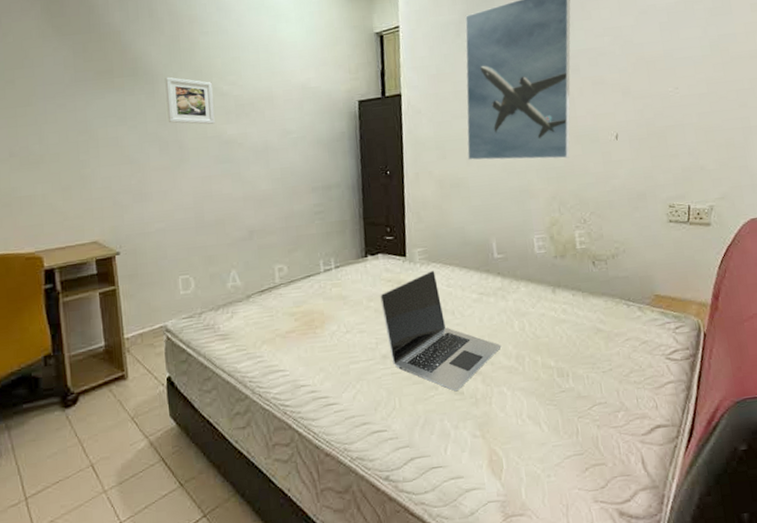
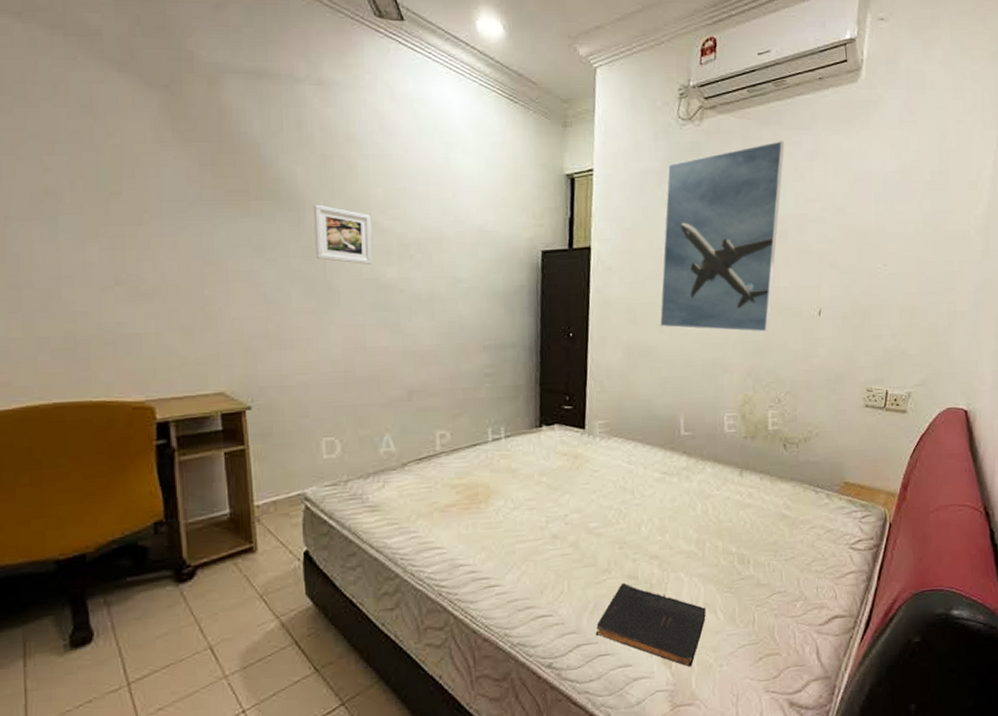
laptop: present [380,270,502,392] -> none [554,445,682,576]
book: none [427,398,531,478] -> present [595,582,706,667]

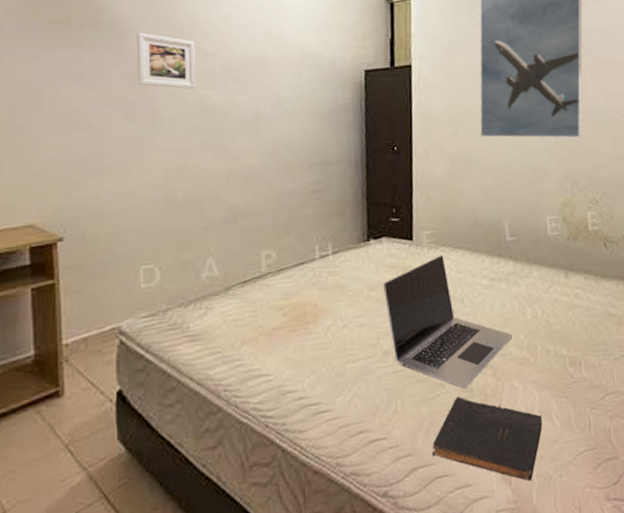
laptop: none [554,445,682,576] -> present [383,254,513,389]

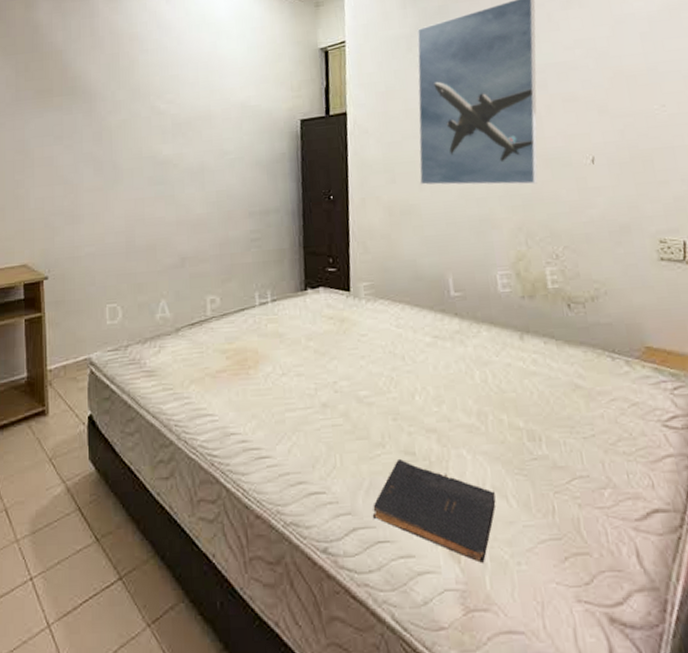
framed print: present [136,32,197,89] -> none [103,95,151,144]
laptop: present [383,254,513,389] -> none [320,307,460,451]

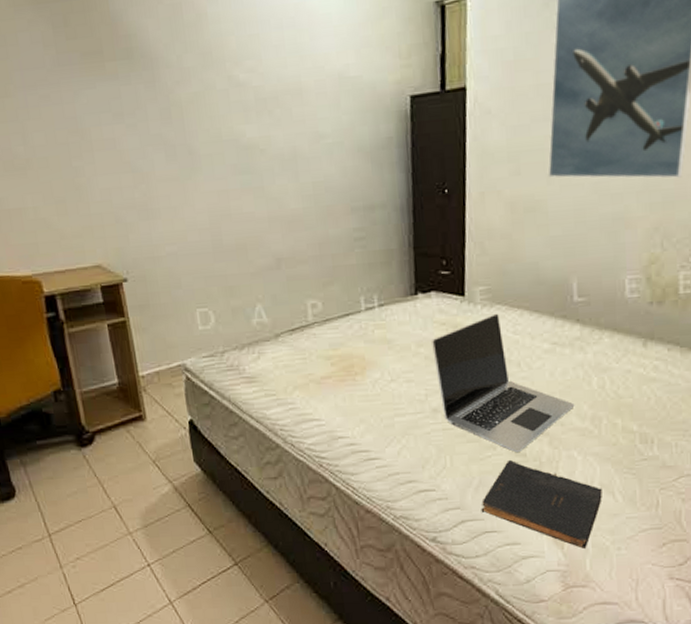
laptop: none [320,307,460,451] -> present [432,313,575,453]

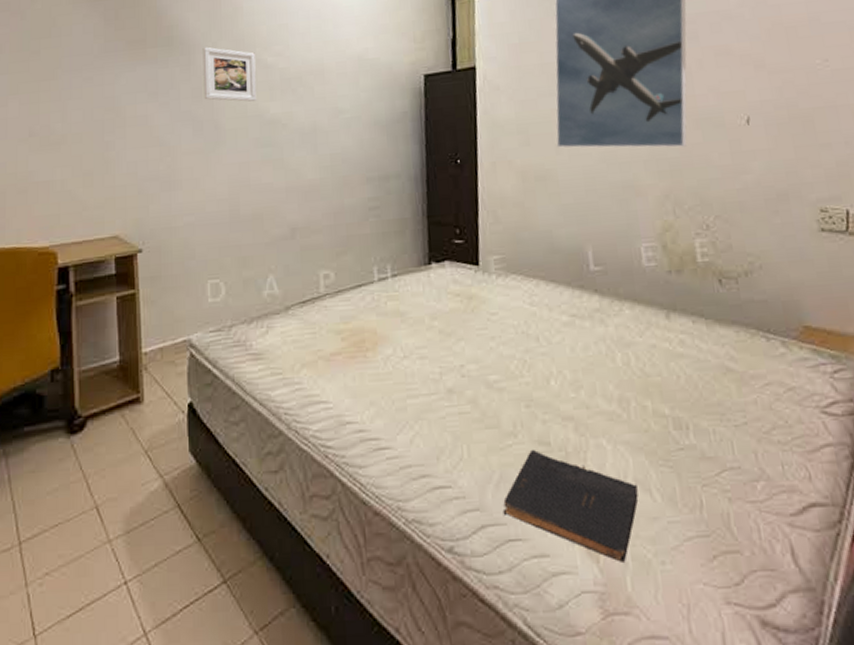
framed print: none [166,60,231,124] -> present [202,46,257,102]
laptop: present [432,313,575,453] -> none [446,283,600,441]

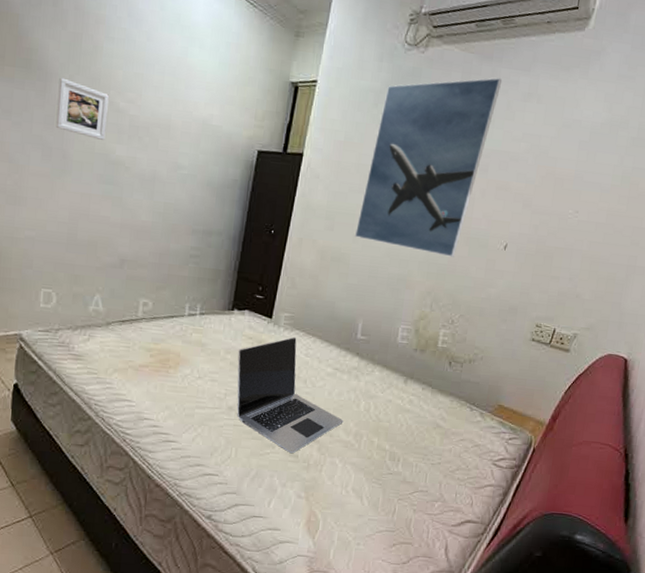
laptop: none [446,283,600,441] -> present [237,336,344,454]
book: present [503,449,639,562] -> none [253,458,353,540]

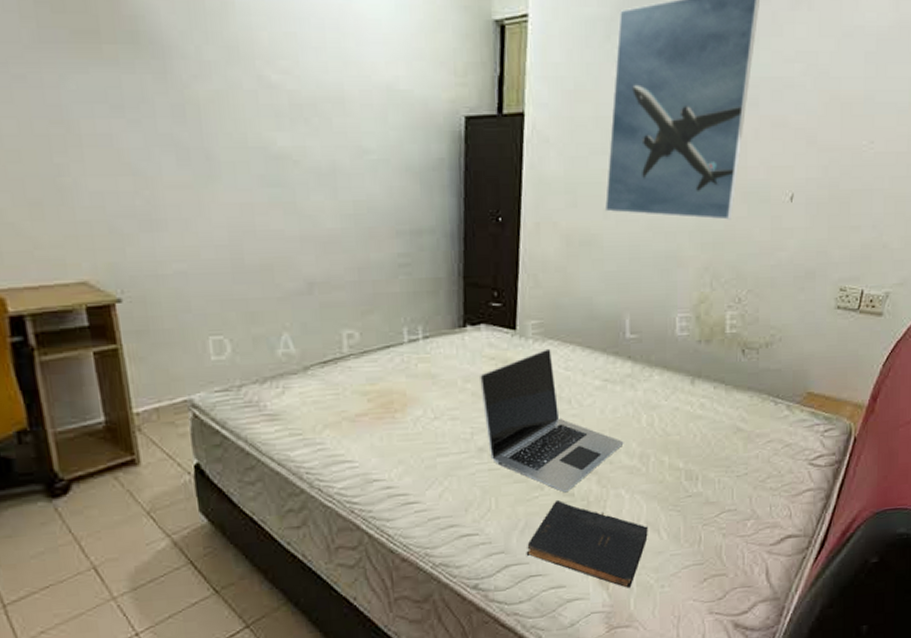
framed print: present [55,77,109,140] -> none [182,51,260,129]
book: none [253,458,353,540] -> present [526,499,648,588]

